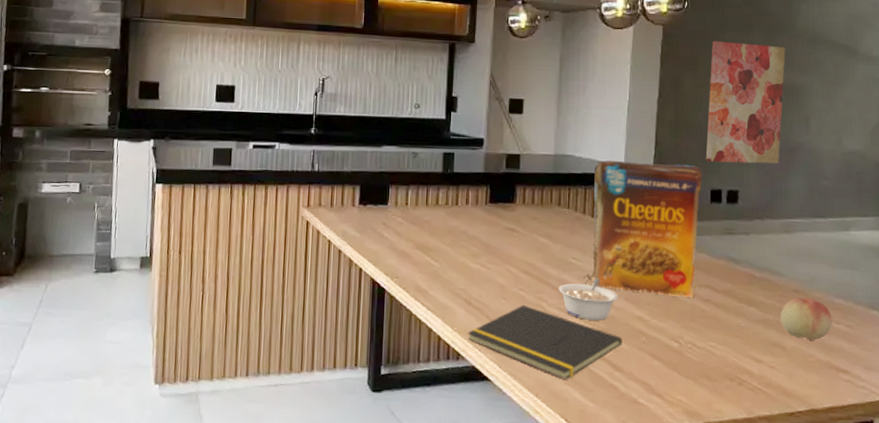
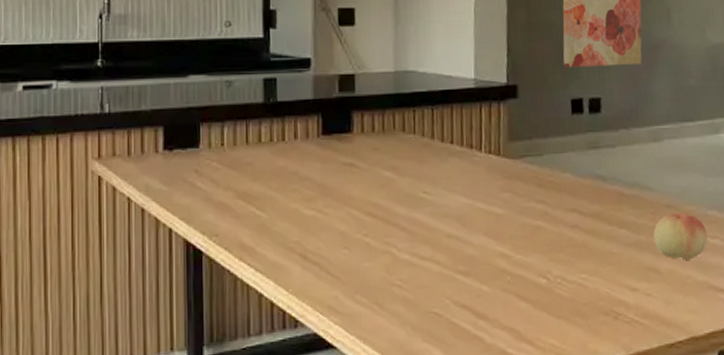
notepad: present [467,304,622,380] -> none [305,253,485,337]
legume: present [559,279,619,321] -> none [409,214,478,264]
cereal box: present [583,160,702,298] -> none [436,72,567,226]

